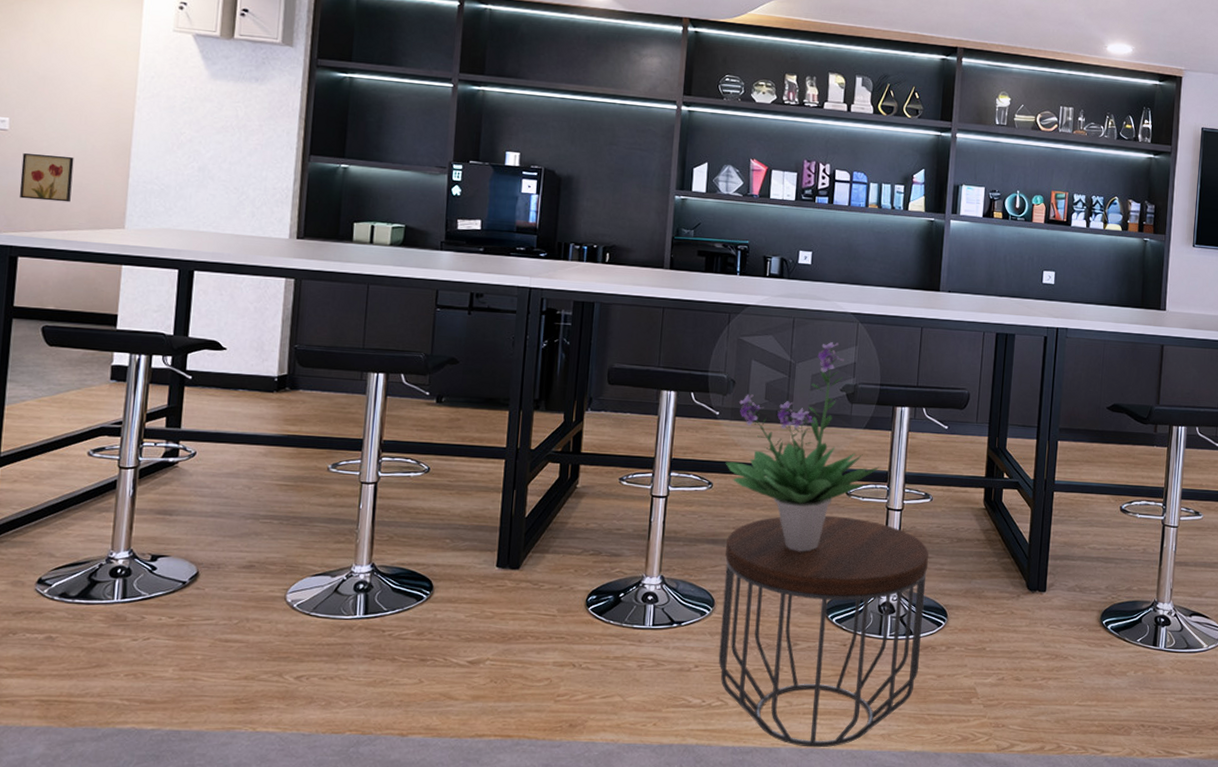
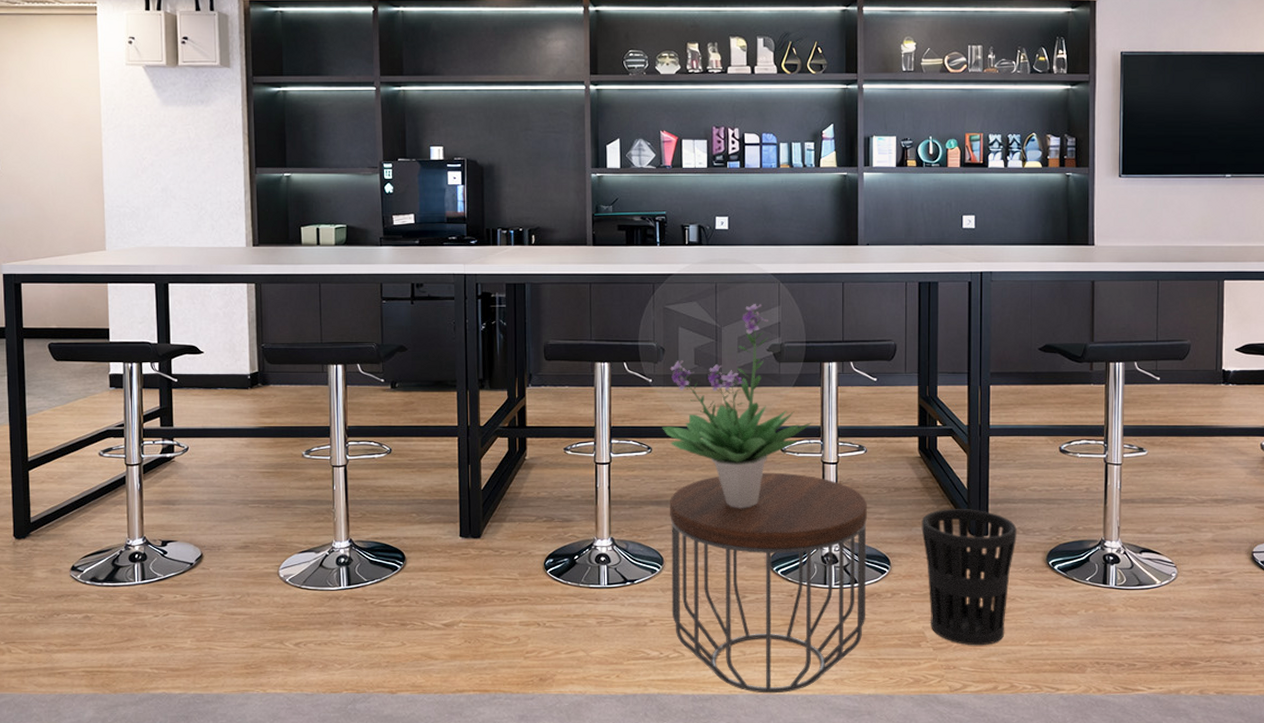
wall art: present [19,153,74,203] -> none [14,190,58,231]
wastebasket: none [981,563,1074,704] -> present [921,509,1017,646]

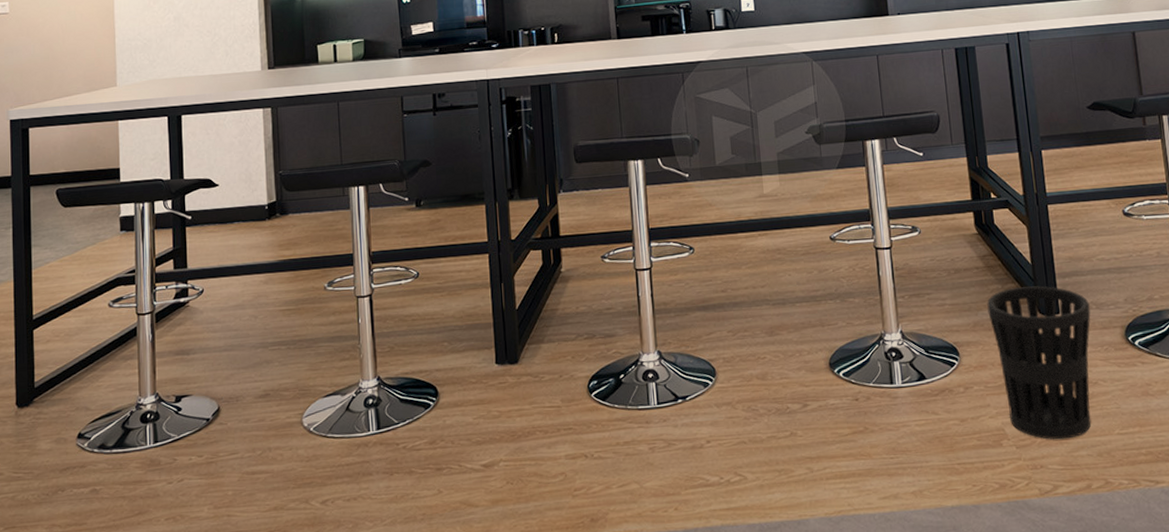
potted plant: present [662,304,812,508] -> none [703,85,860,307]
side table: present [670,472,868,694] -> none [717,263,940,515]

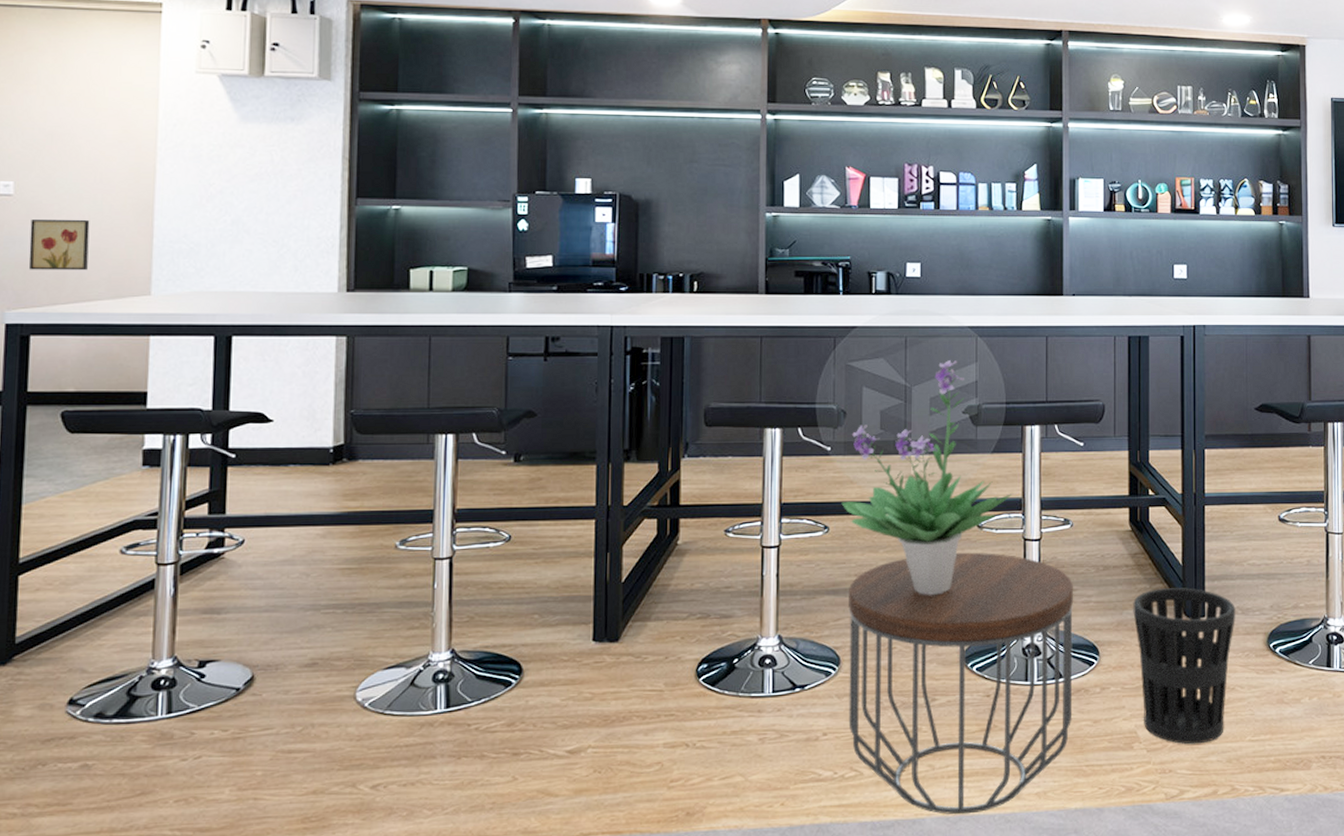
wall art: none [23,28,68,74] -> present [28,220,90,271]
potted plant: none [703,85,860,307] -> present [841,360,1012,595]
side table: none [717,263,940,515] -> present [848,552,1074,815]

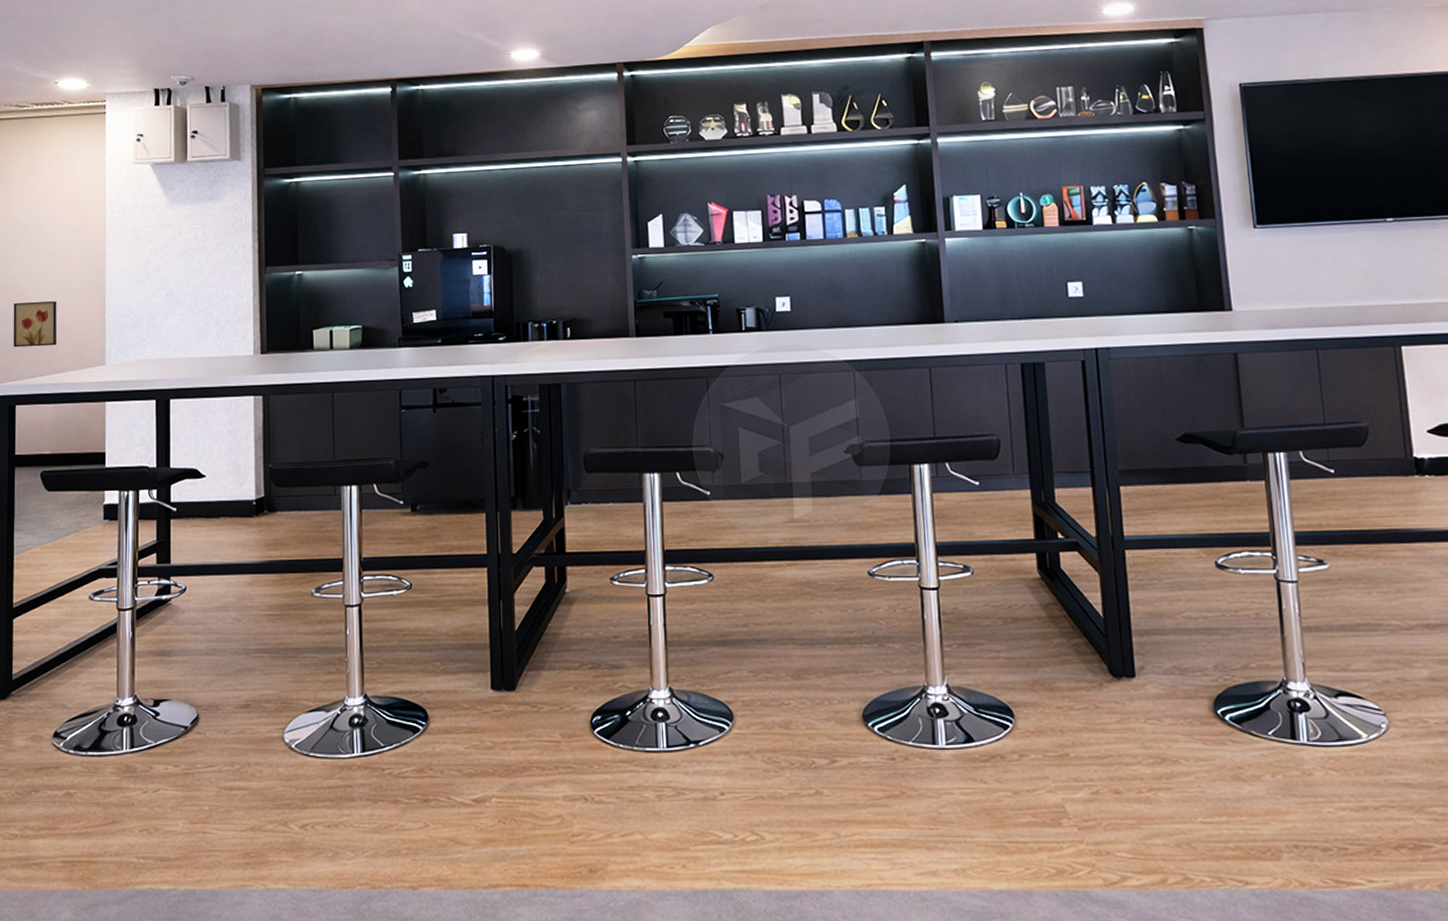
potted plant: present [841,360,1012,595] -> none [724,397,904,648]
side table: present [848,552,1074,815] -> none [738,602,989,889]
wastebasket: present [1133,588,1235,745] -> none [1049,643,1173,824]

